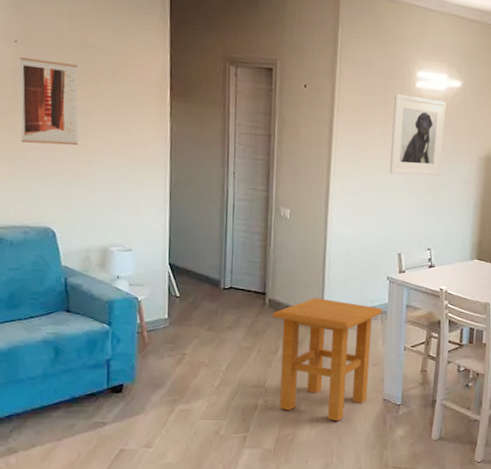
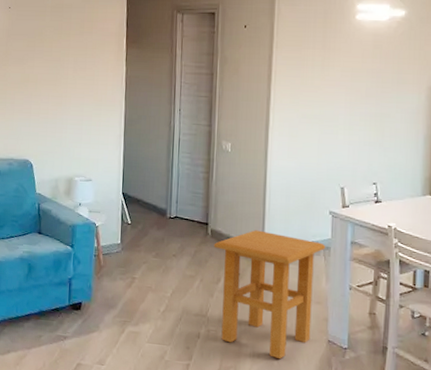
wall art: present [19,57,79,146] -> none [10,20,54,90]
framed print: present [389,94,447,175] -> none [329,28,390,107]

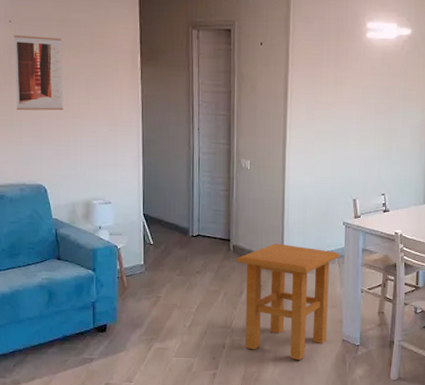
wall art: none [10,20,54,90] -> present [13,35,64,111]

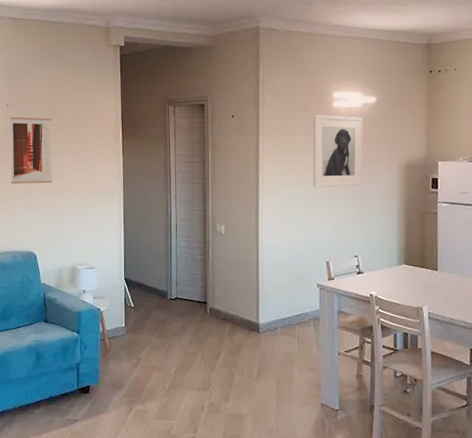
side table: present [236,243,340,361] -> none [213,306,315,425]
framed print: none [342,45,397,123] -> present [312,115,363,188]

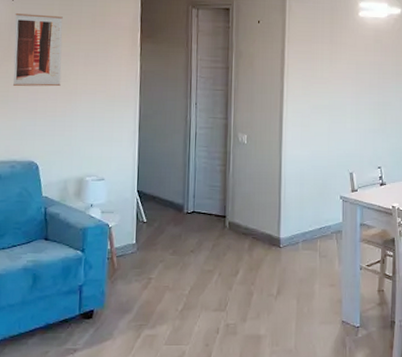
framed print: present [312,115,363,188] -> none [338,24,388,97]

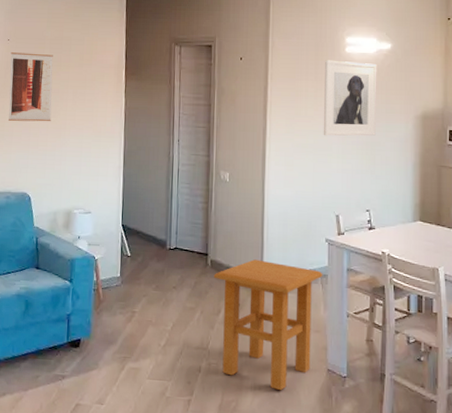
side table: none [231,219,338,346] -> present [213,259,323,391]
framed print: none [338,24,388,97] -> present [323,60,377,136]

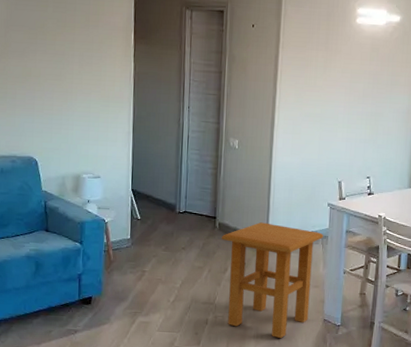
wall art: present [9,52,53,122] -> none [10,10,57,85]
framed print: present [323,60,377,136] -> none [330,30,386,107]

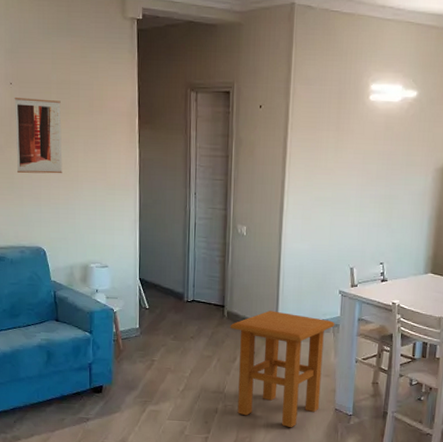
wall art: none [10,10,57,85] -> present [14,98,63,174]

